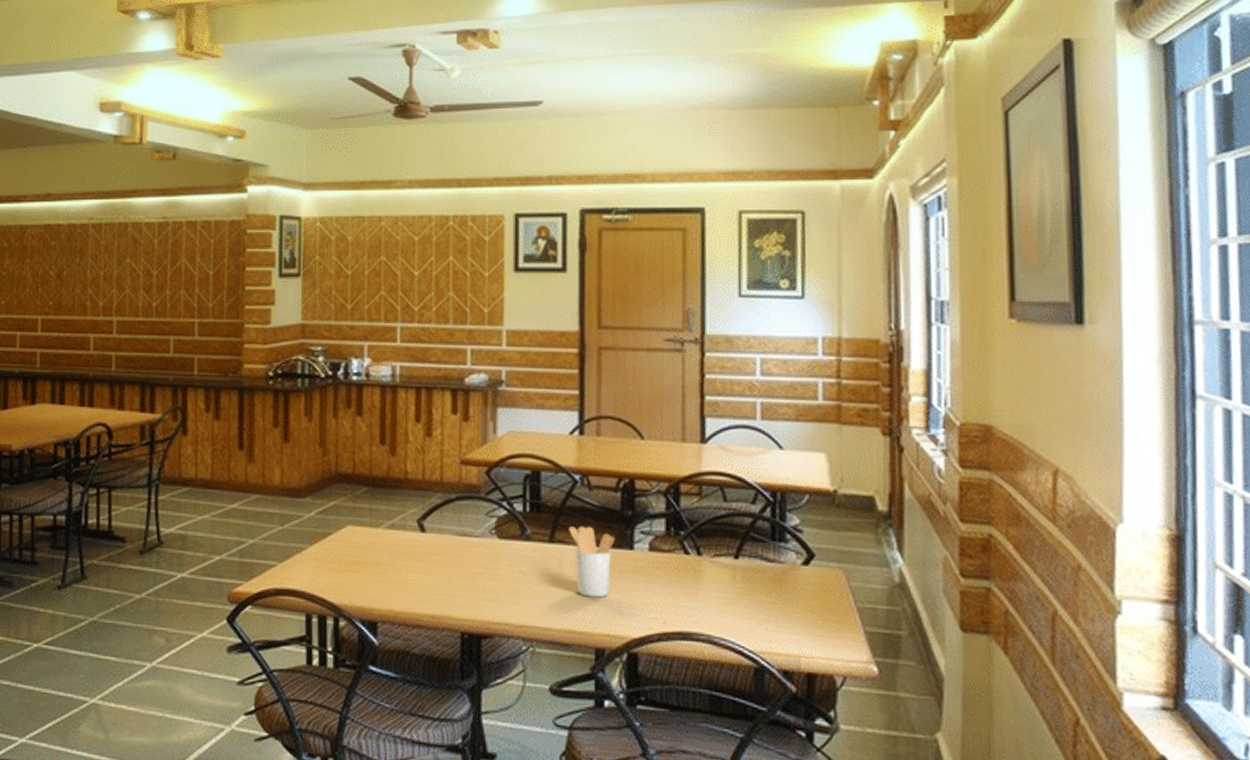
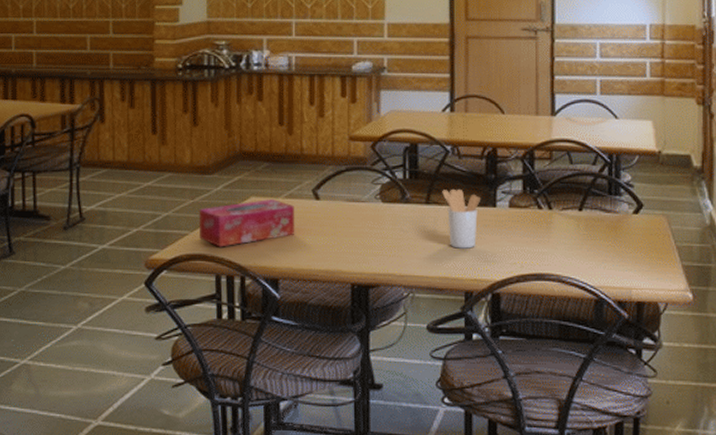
tissue box: none [288,529,397,582] -> present [198,199,295,247]

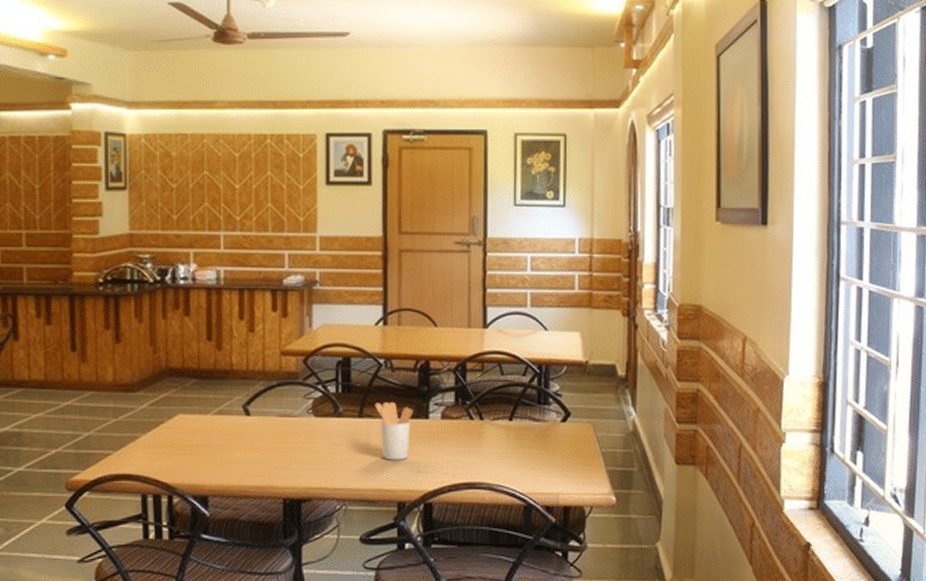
tissue box: present [198,199,295,247] -> none [123,416,225,466]

